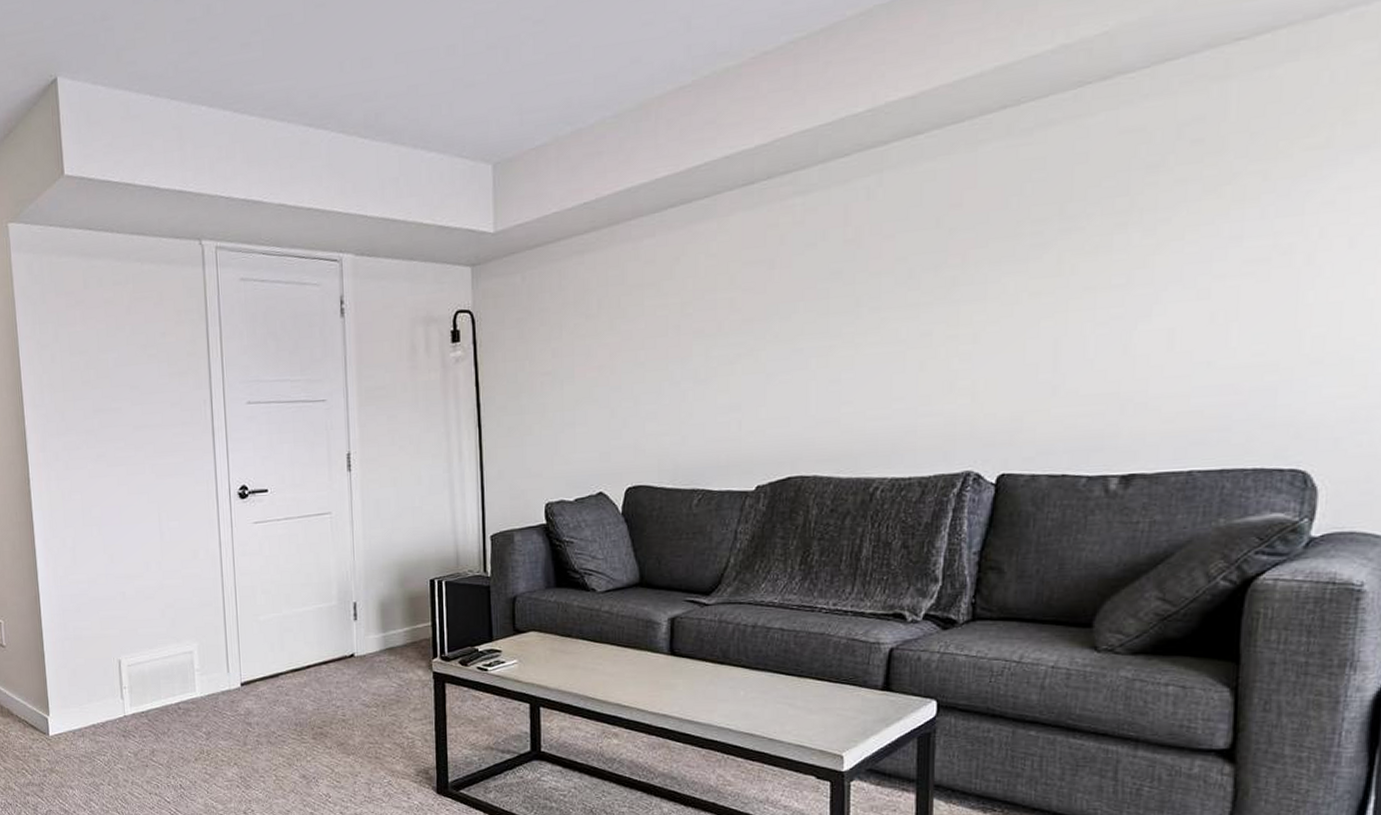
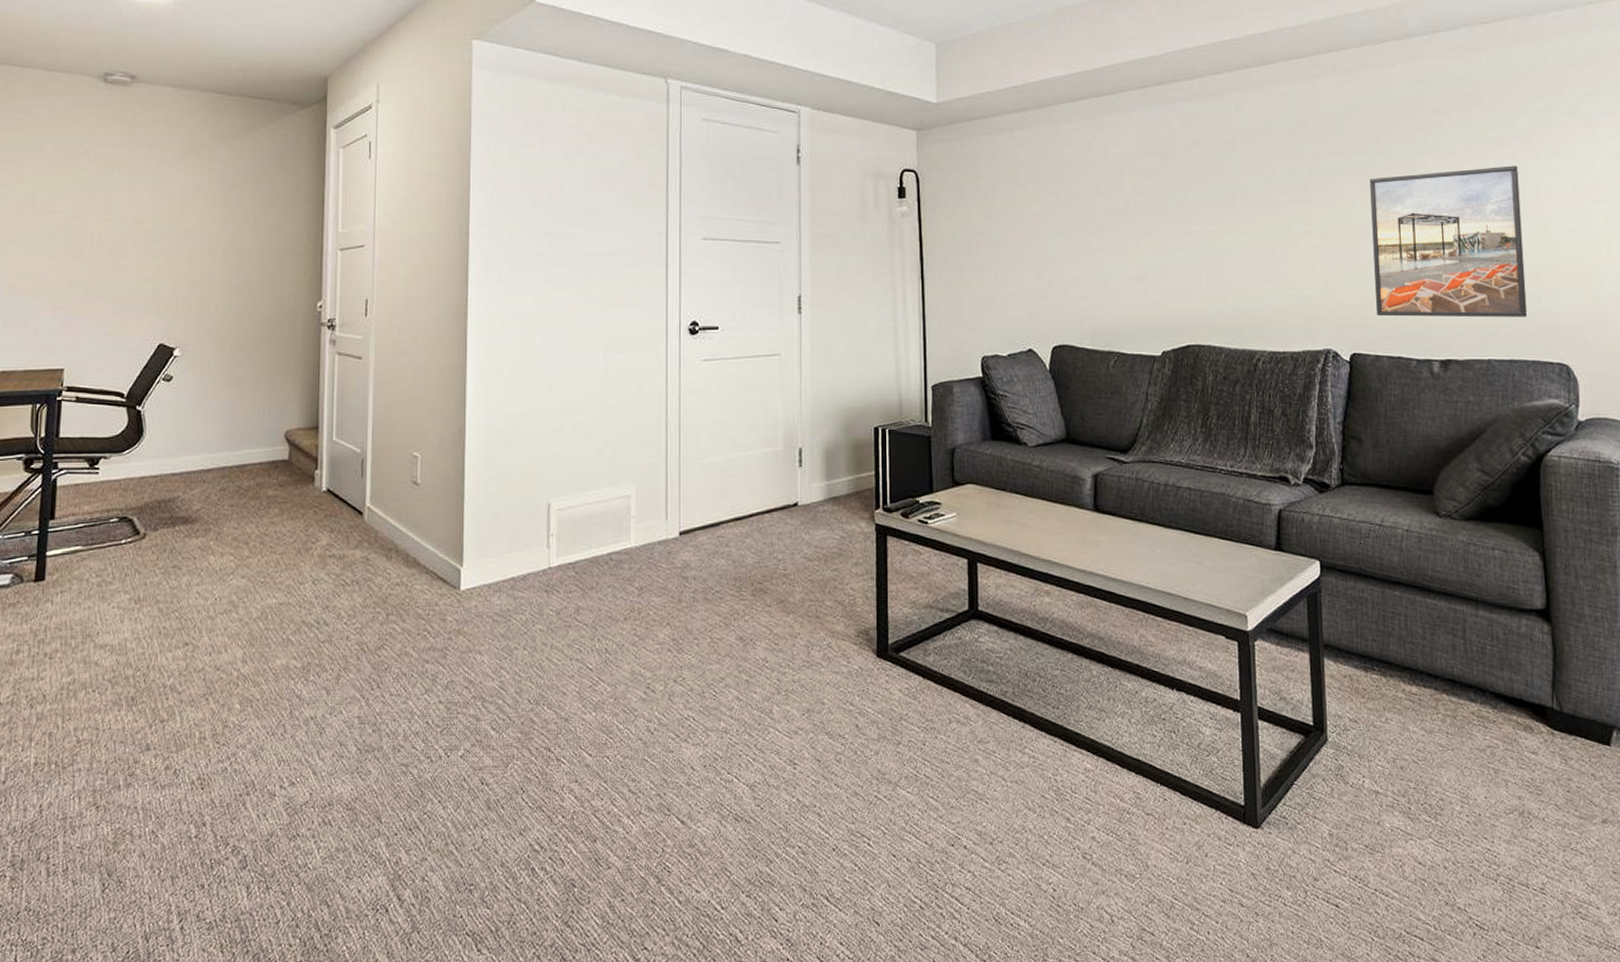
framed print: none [1036,226,1266,429] -> present [1369,165,1528,317]

